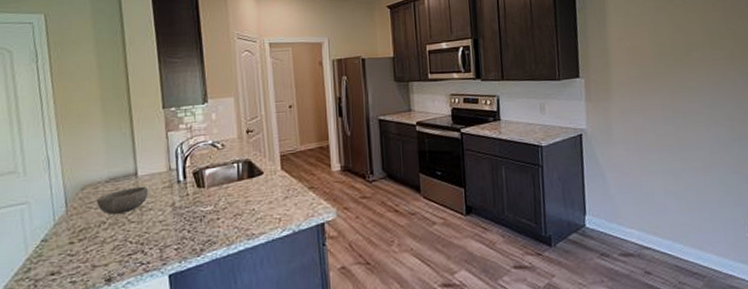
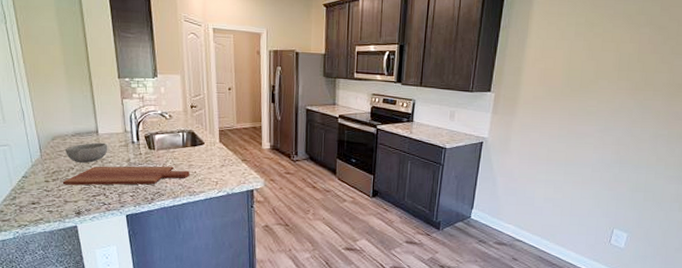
cutting board: none [90,205,247,245] -> present [62,166,190,186]

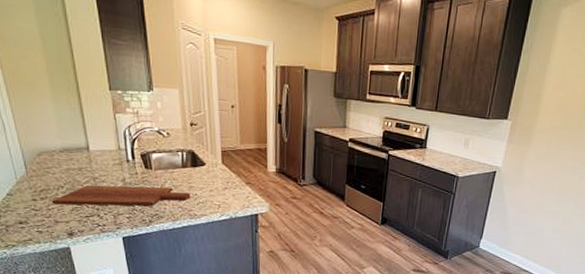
bowl: present [66,142,108,163] -> none [54,159,101,182]

